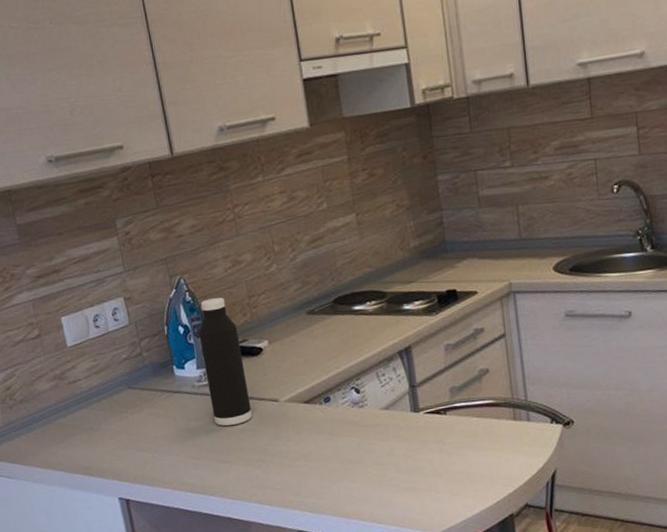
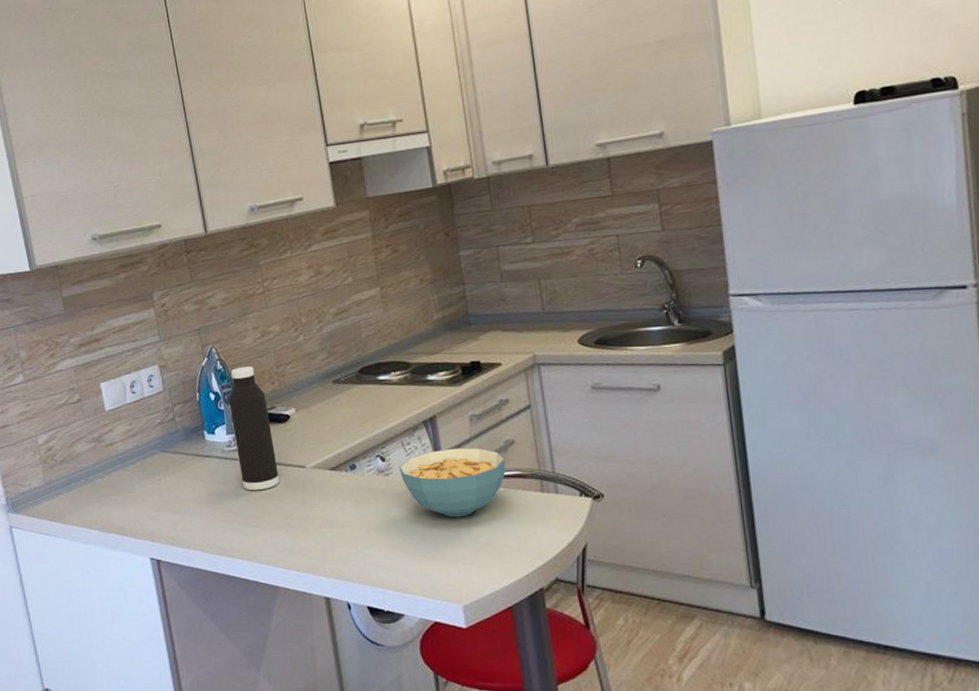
cereal bowl: none [373,377,480,448] -> present [398,447,506,518]

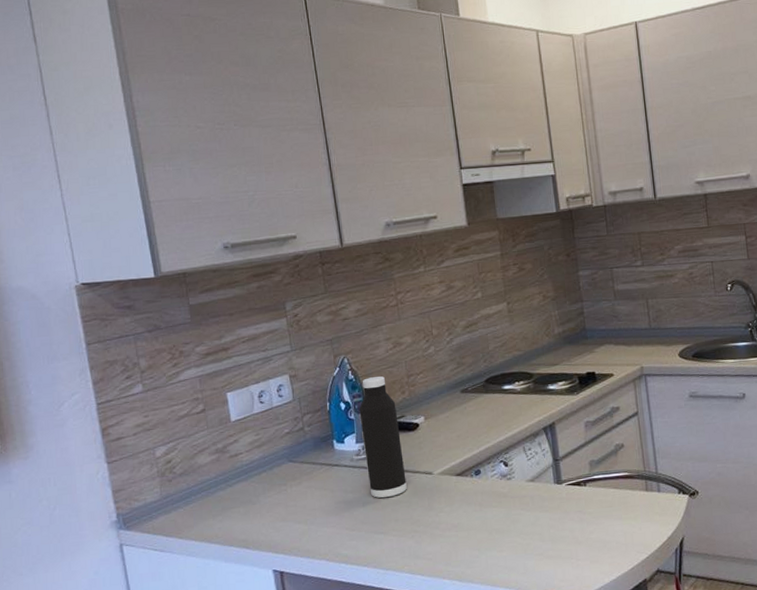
cereal bowl: present [398,447,506,518] -> none [520,451,616,518]

